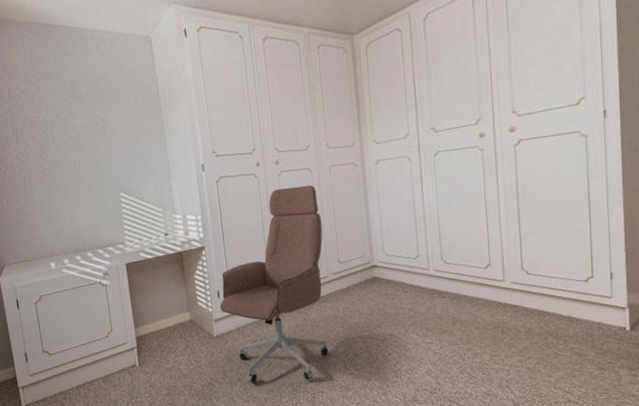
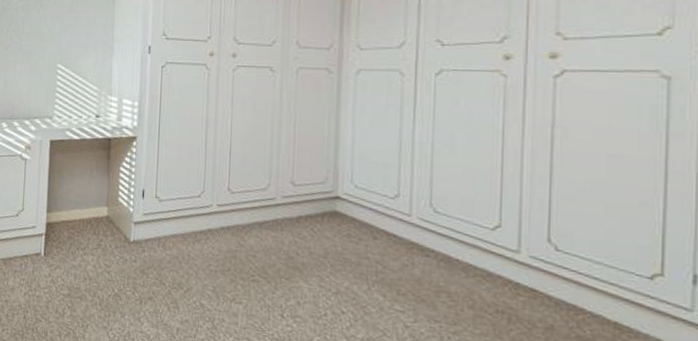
office chair: present [219,185,329,384] -> none [142,85,278,321]

